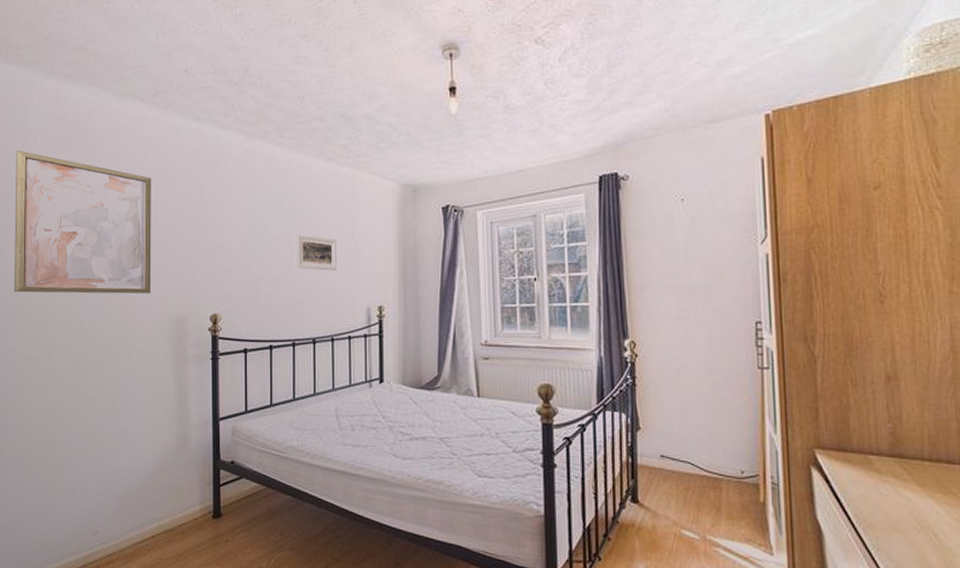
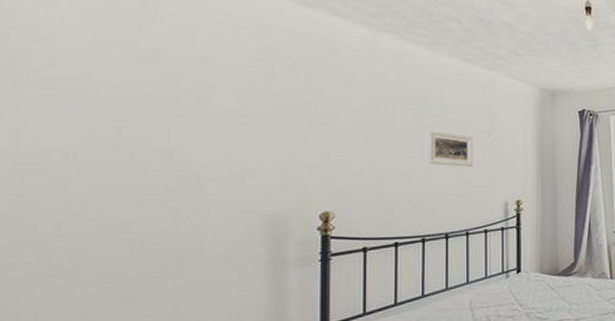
wall art: present [14,150,152,294] -> none [9,12,242,192]

